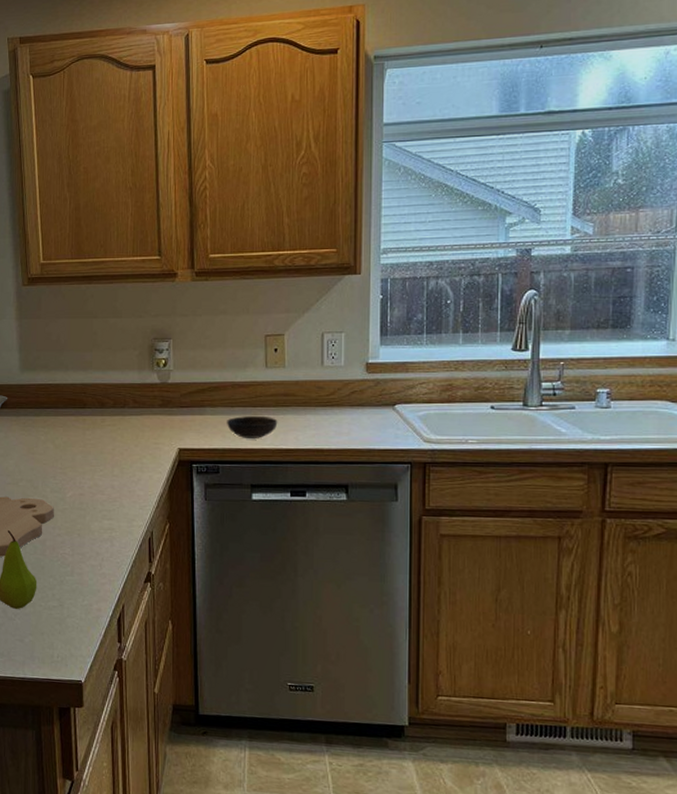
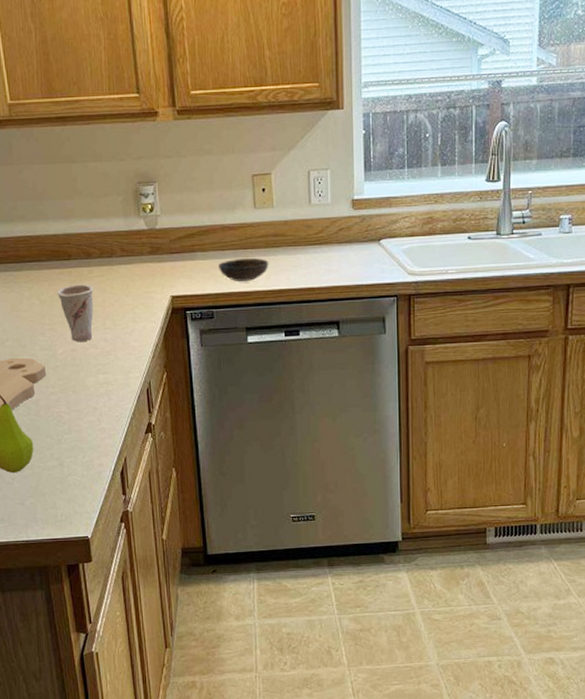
cup: none [71,432,104,488] -> present [57,284,94,342]

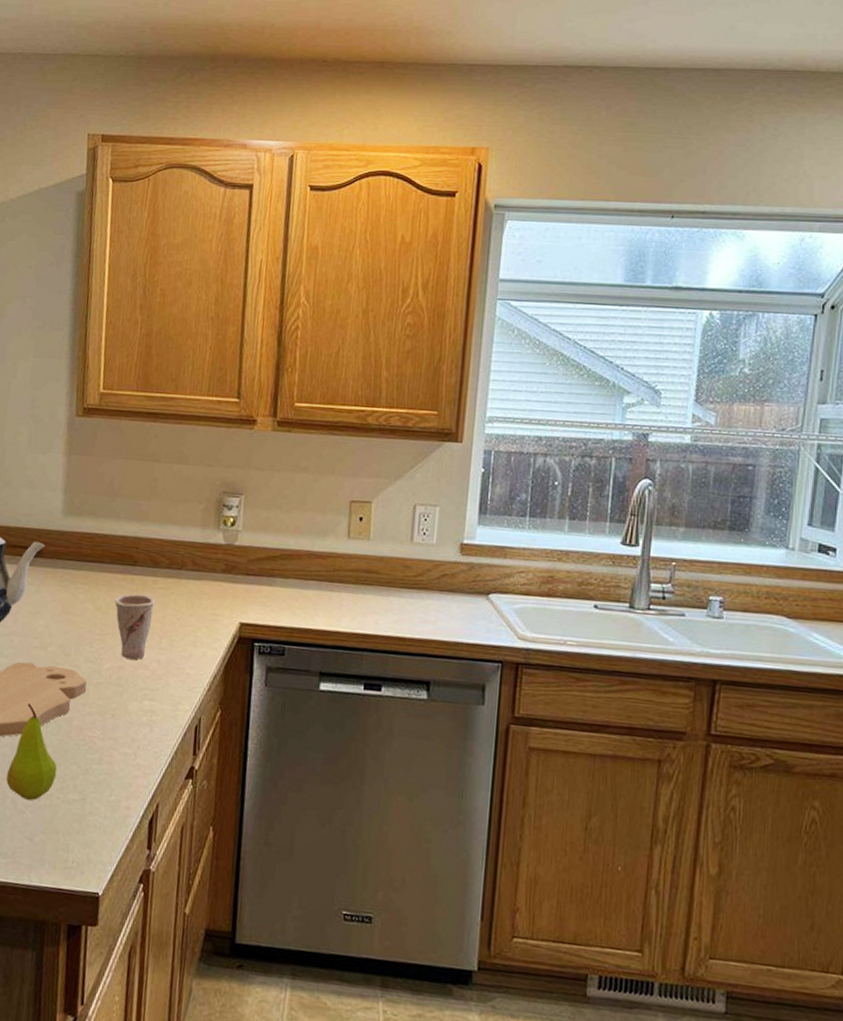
bowl: present [217,257,269,281] -> none [297,591,357,619]

